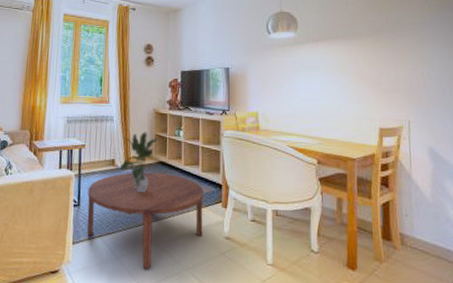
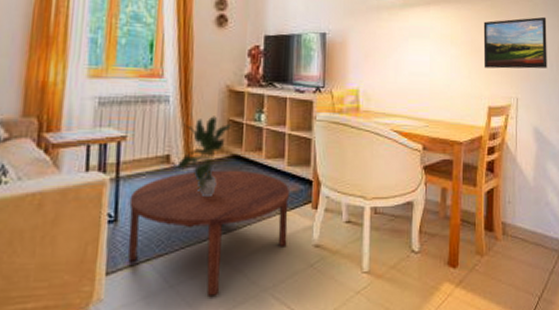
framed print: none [370,47,440,95] -> present [483,16,547,69]

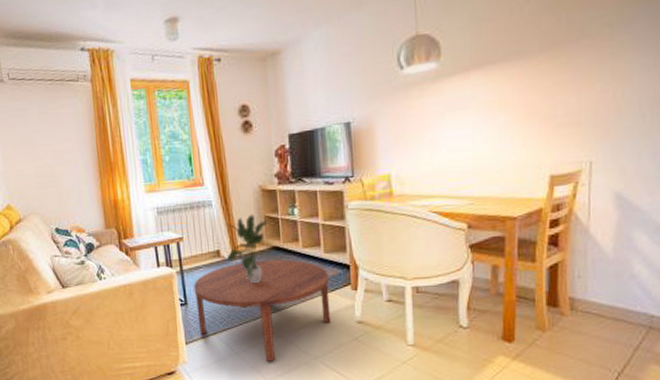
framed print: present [483,16,547,69] -> none [542,56,637,132]

